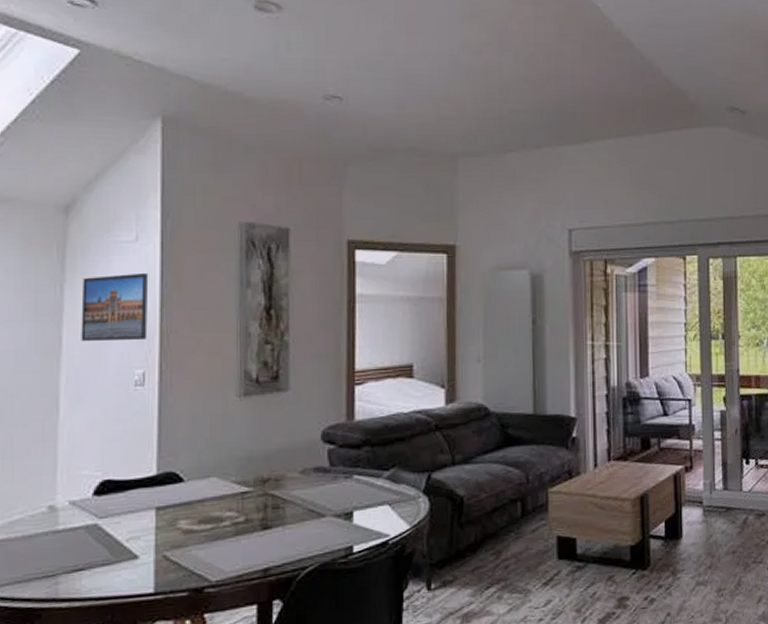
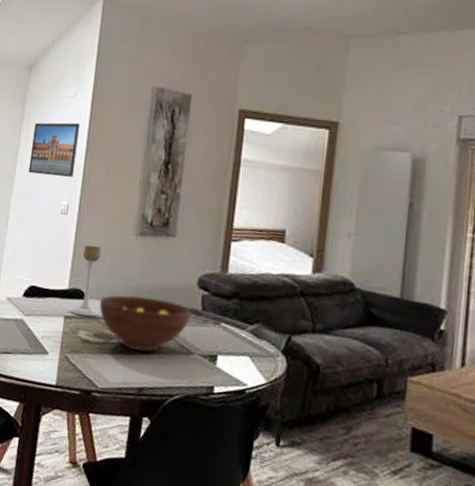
candle holder: none [163,416,202,503] -> present [70,245,102,317]
fruit bowl: none [201,463,318,528] -> present [99,294,192,352]

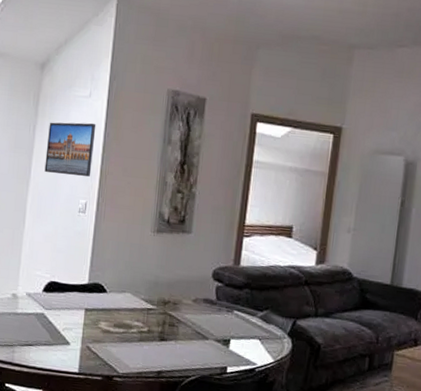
candle holder: present [70,245,102,317] -> none [91,242,120,309]
fruit bowl: present [99,294,192,352] -> none [118,287,207,339]

